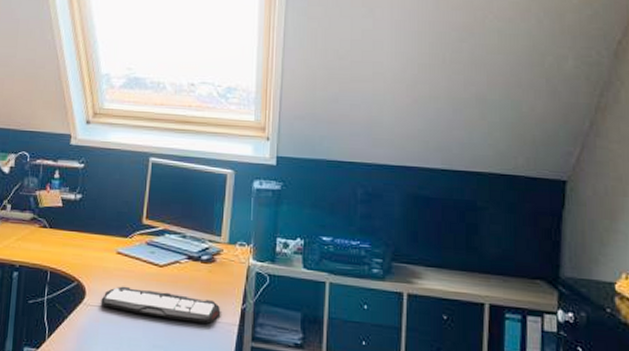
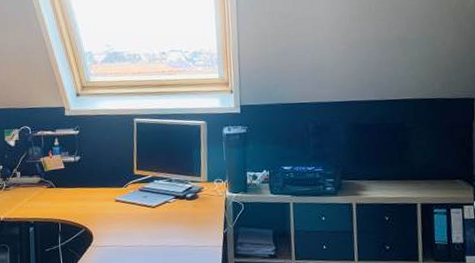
keyboard: present [100,286,220,324] -> none [106,227,206,249]

